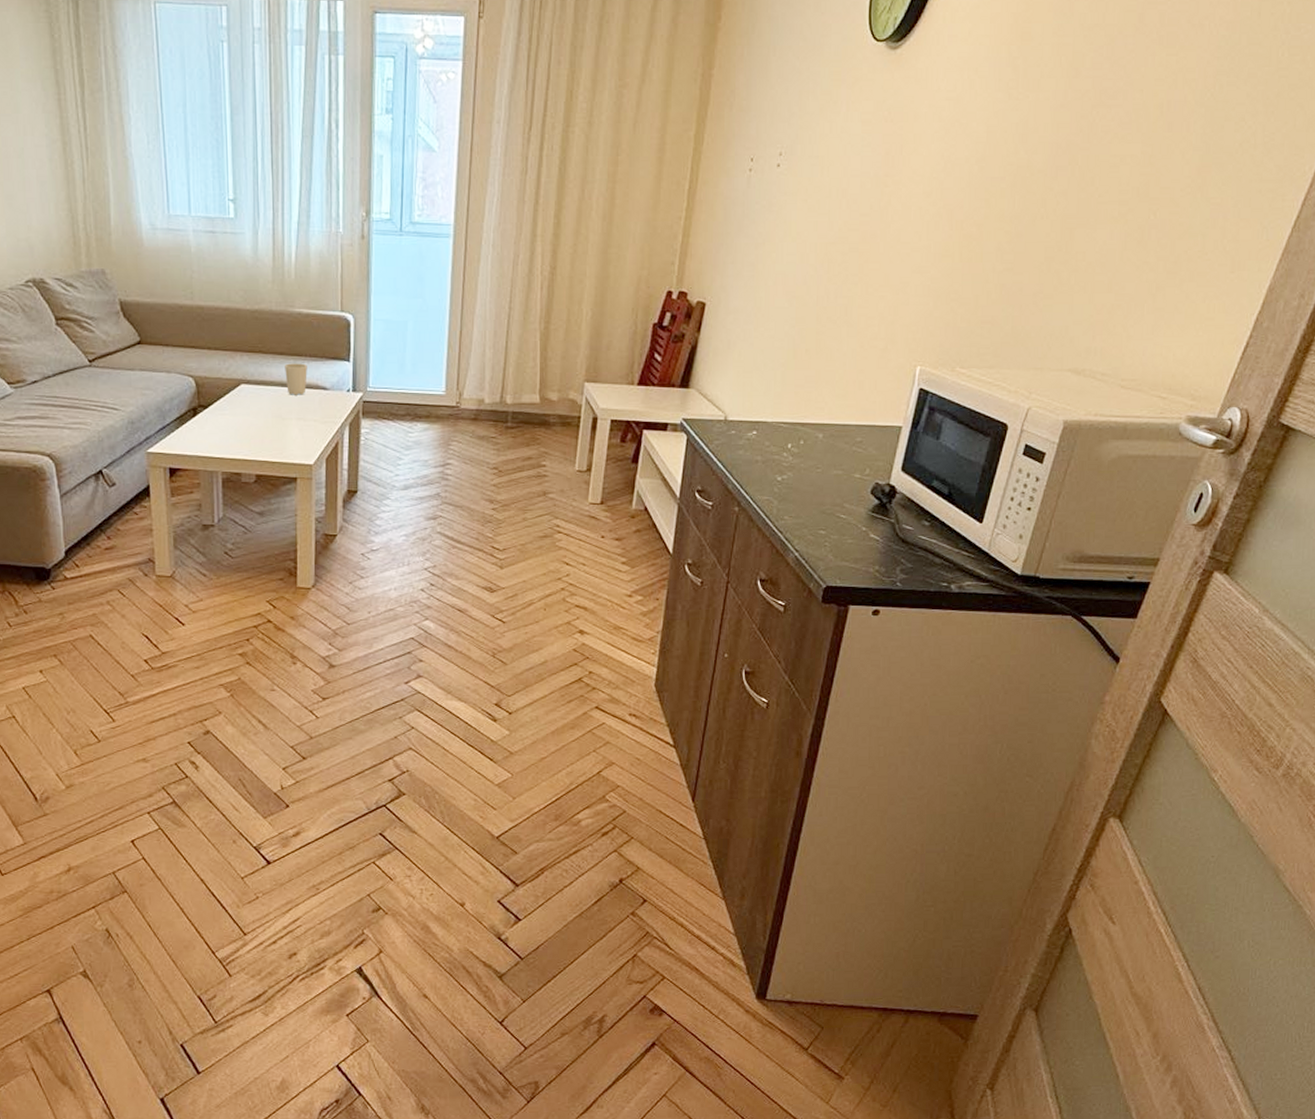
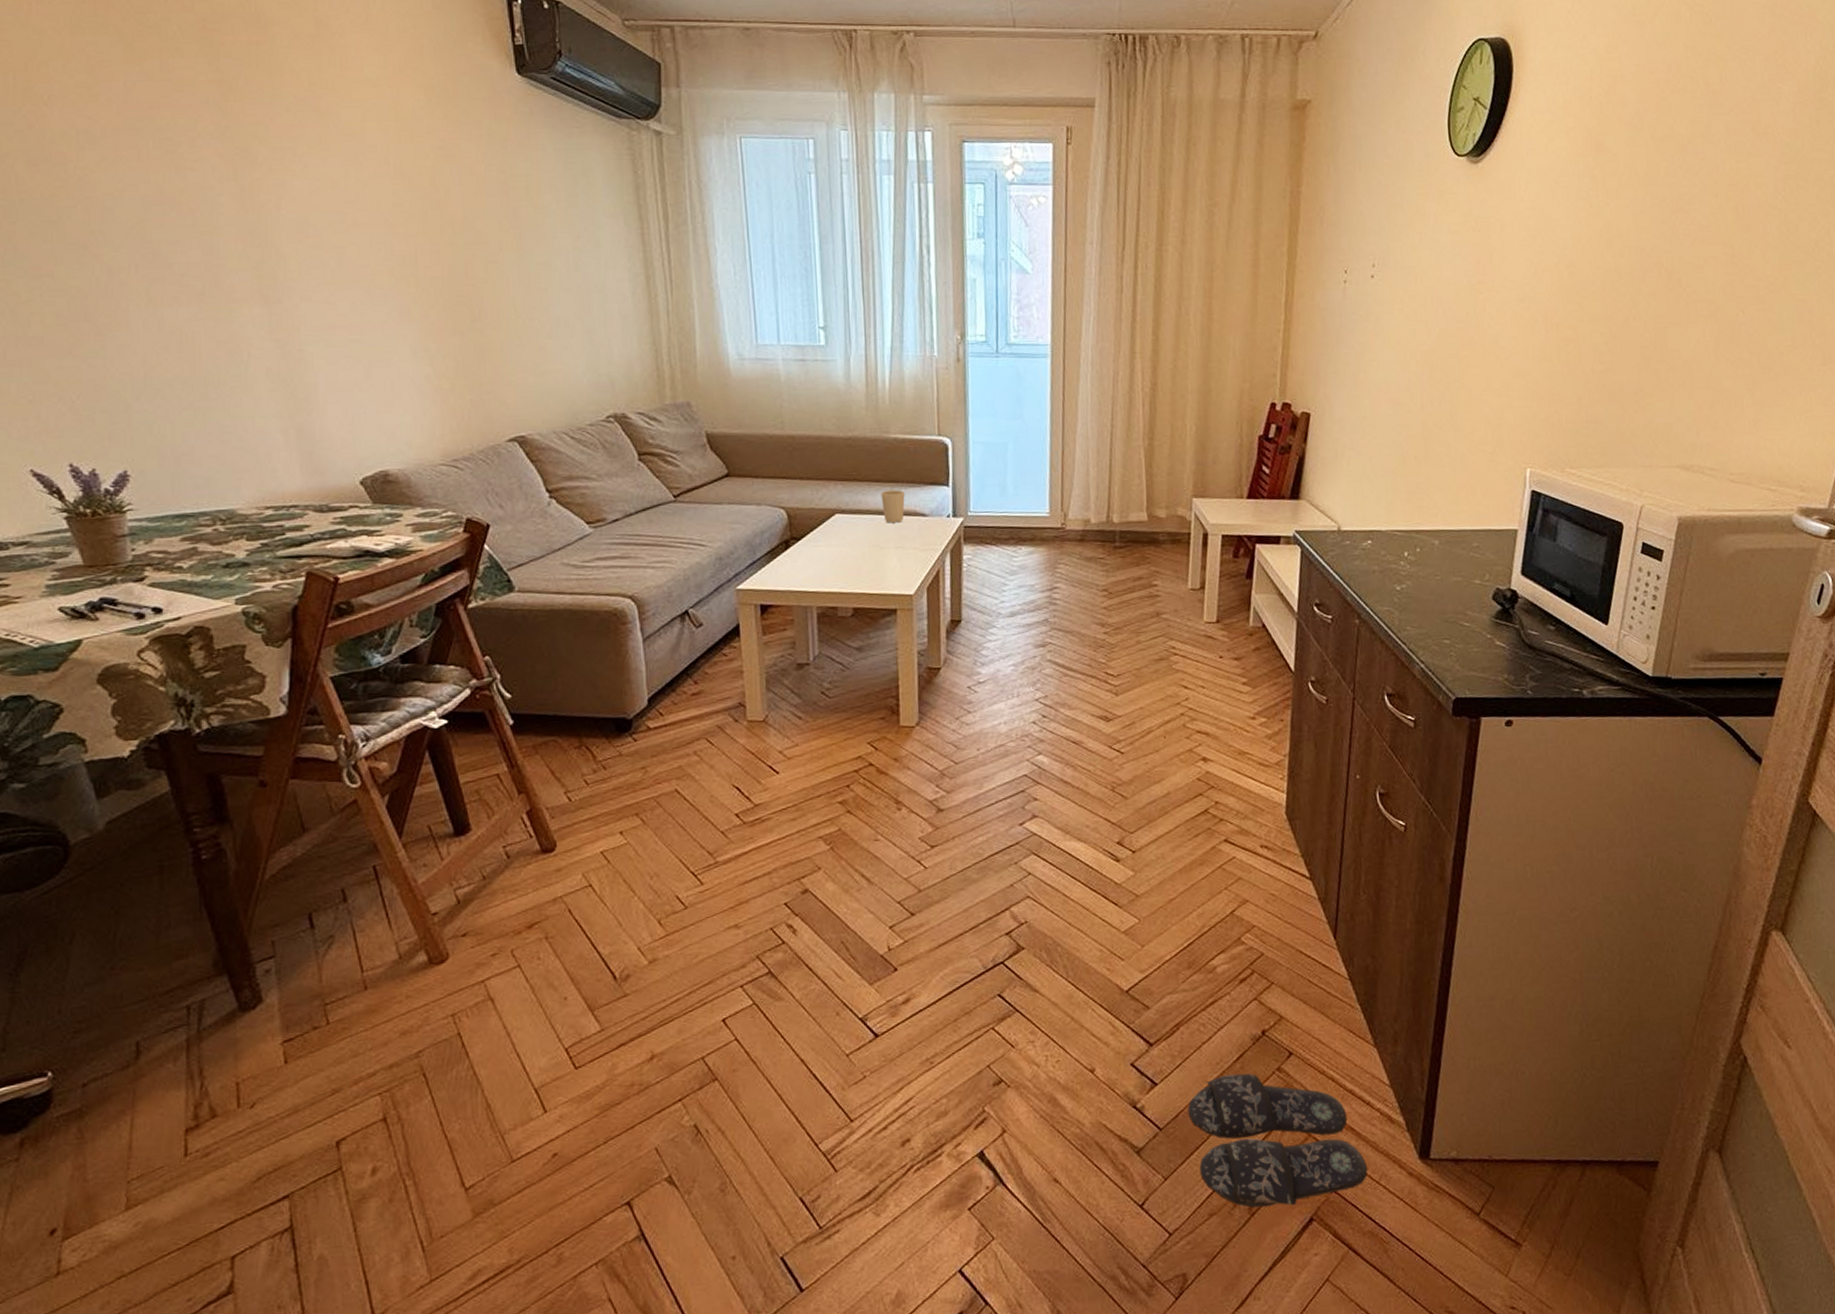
slippers: none [547,915,707,1031] -> present [1188,1073,1367,1208]

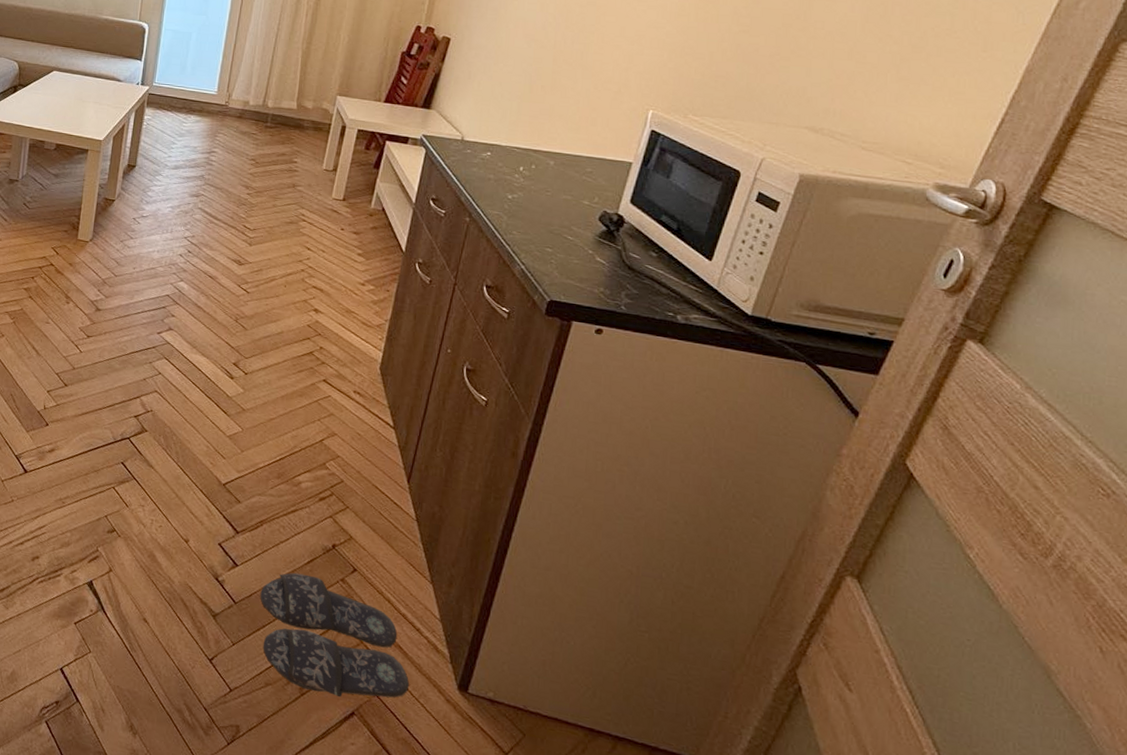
cup: present [881,490,905,523] -> none [89,58,107,84]

